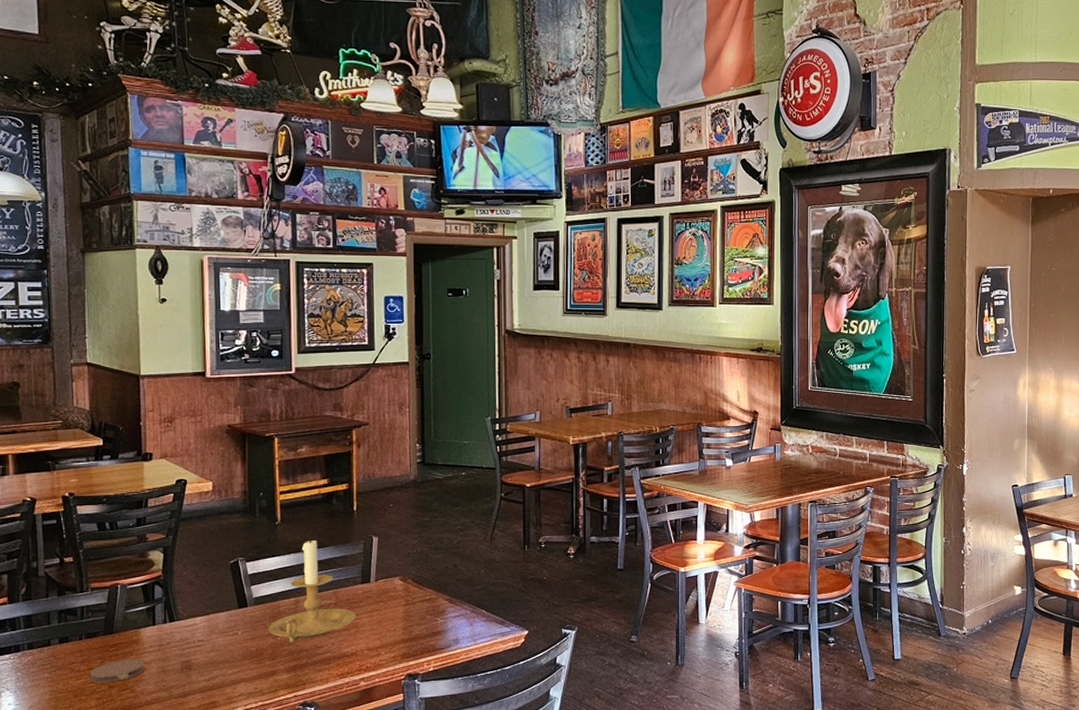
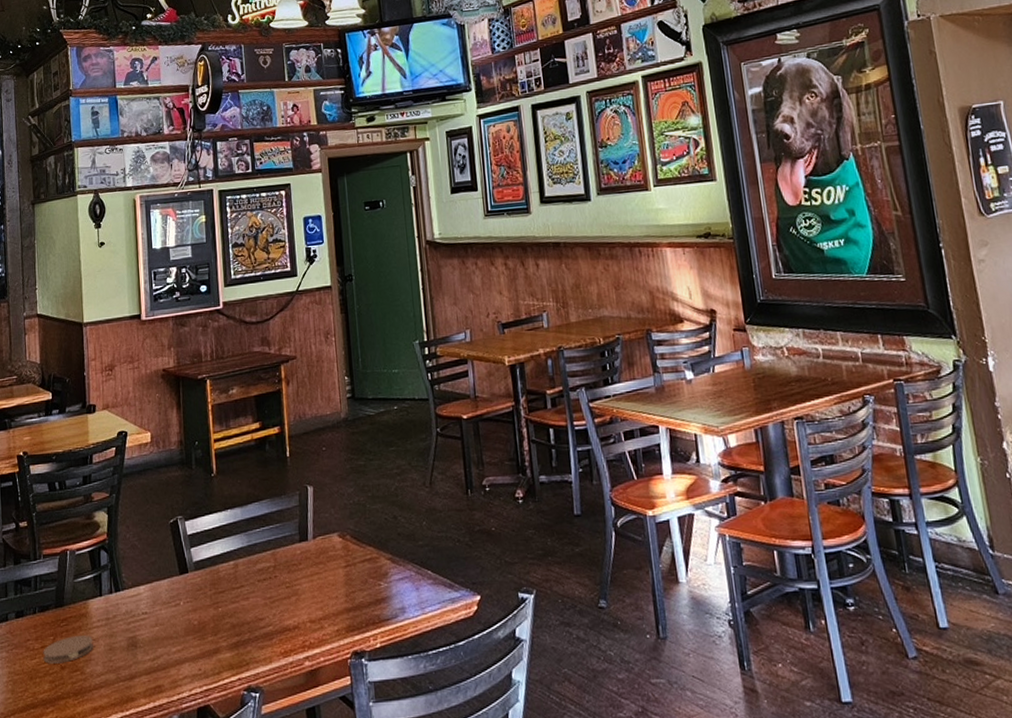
candle holder: present [268,537,357,643] -> none [209,490,297,615]

